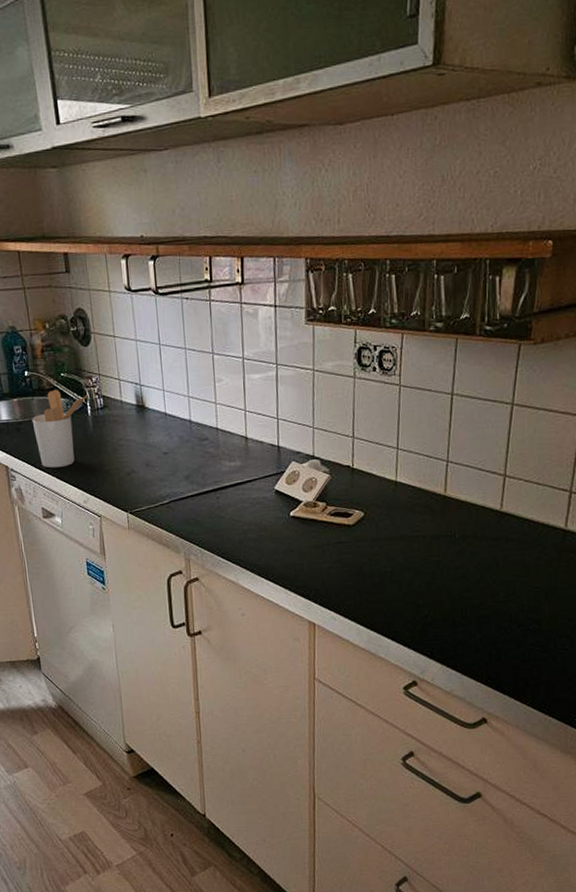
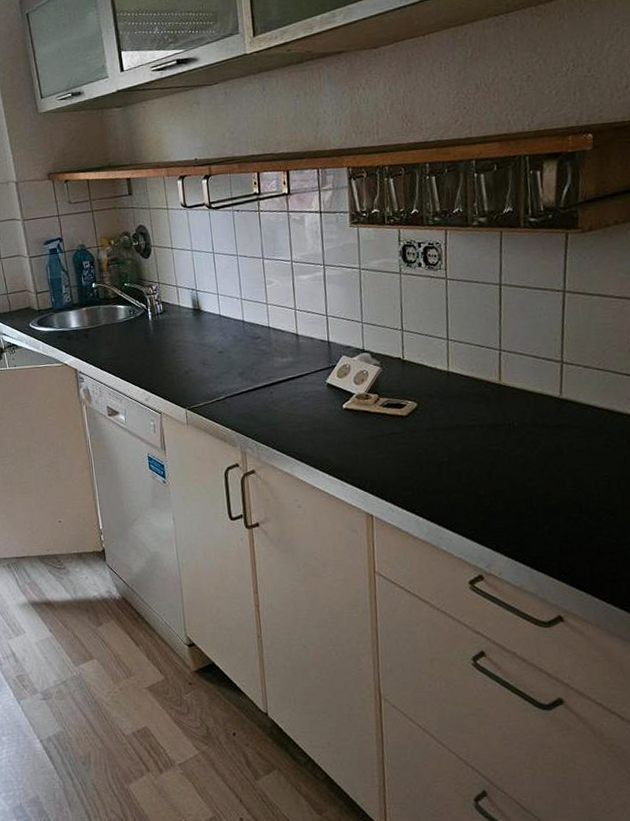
utensil holder: present [31,389,88,468] -> none [98,297,149,370]

